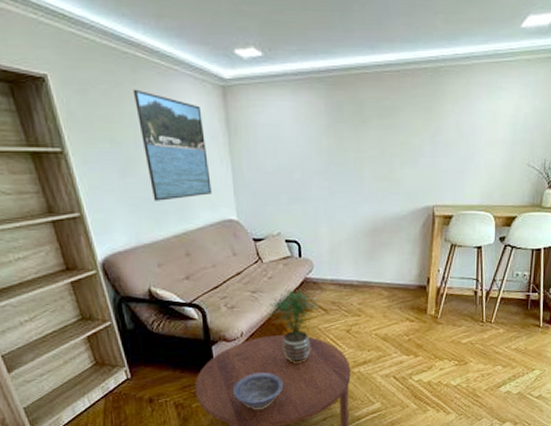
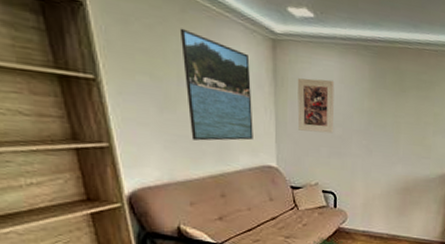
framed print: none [250,121,293,179] -> present [297,78,335,134]

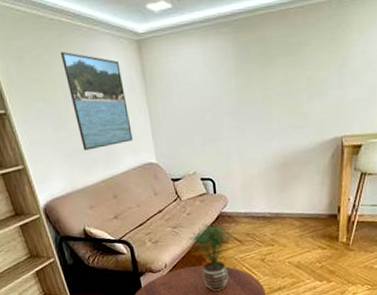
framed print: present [297,78,335,134] -> none [164,66,205,124]

